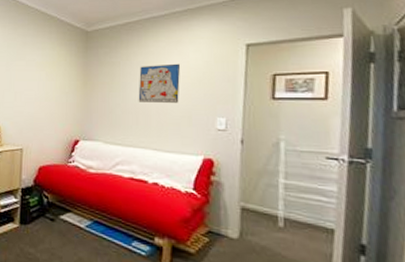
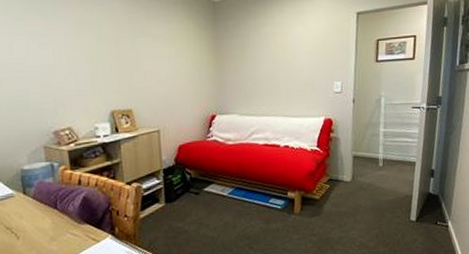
wall art: present [138,63,181,103] -> none [267,33,304,73]

